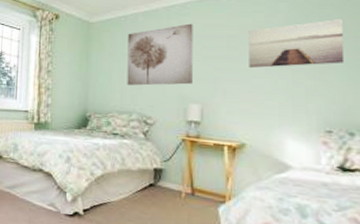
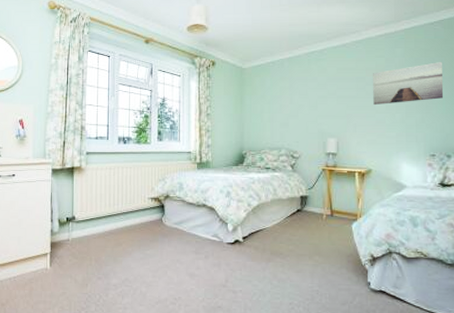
wall art: present [127,23,193,86] -> none [276,68,330,124]

